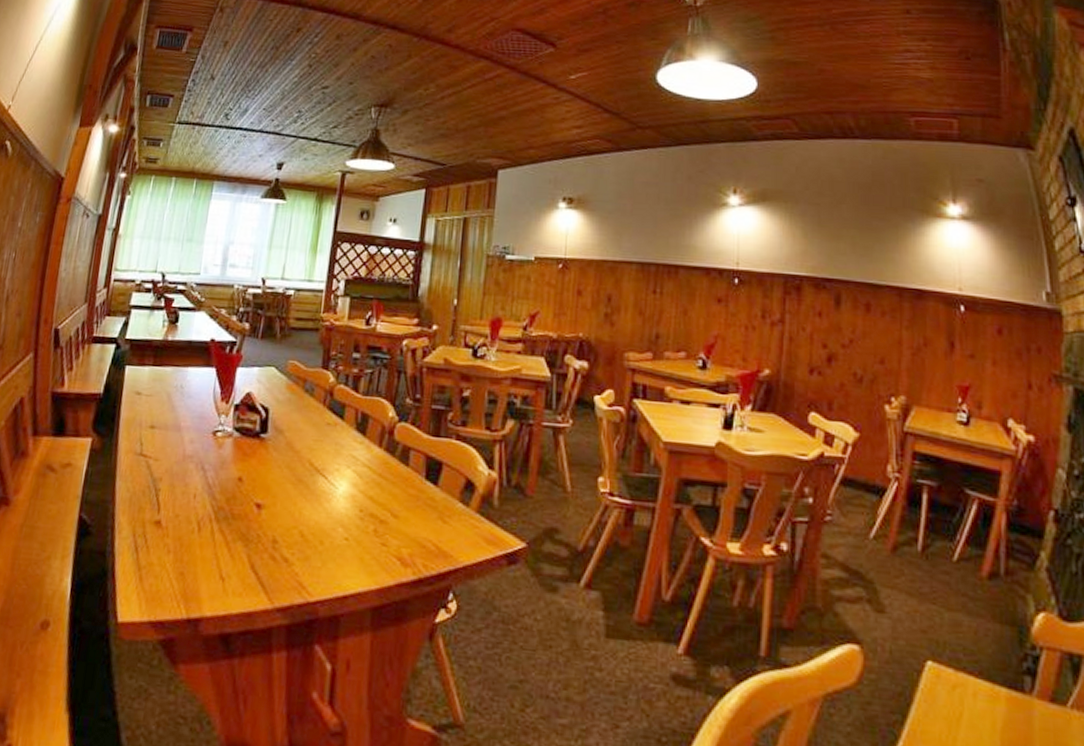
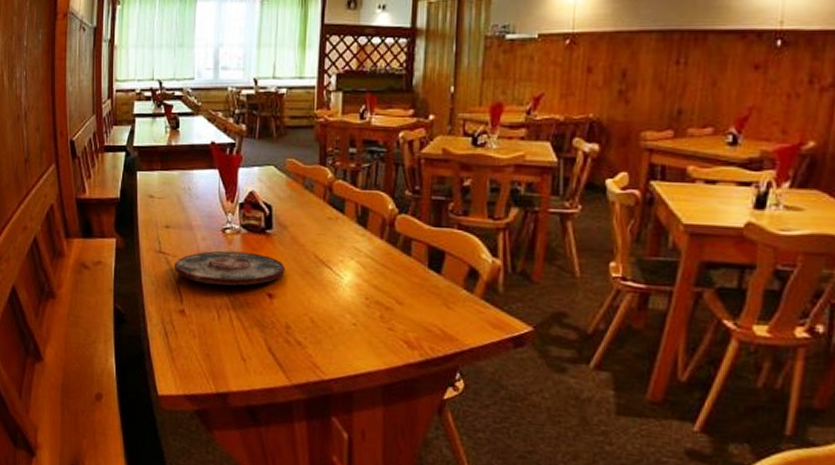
plate: none [155,455,277,495] -> present [175,250,285,286]

